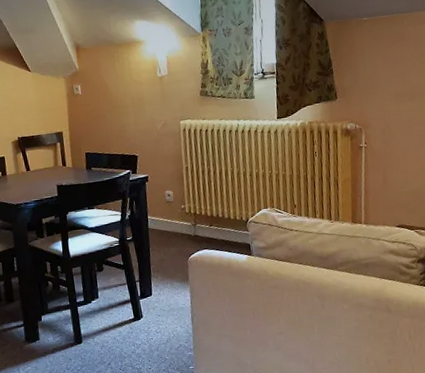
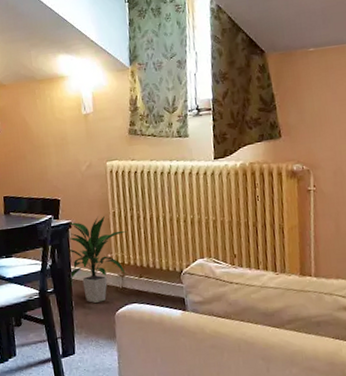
indoor plant: none [145,171,199,250] -> present [68,216,127,303]

